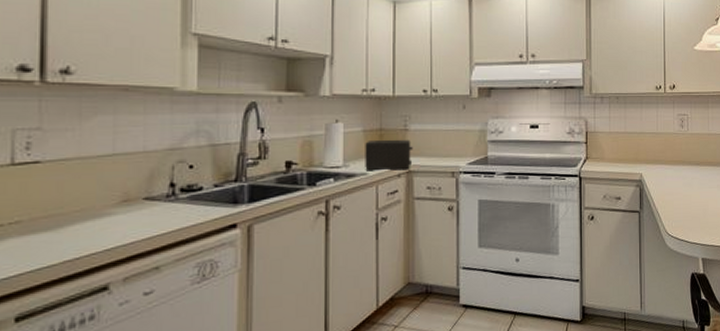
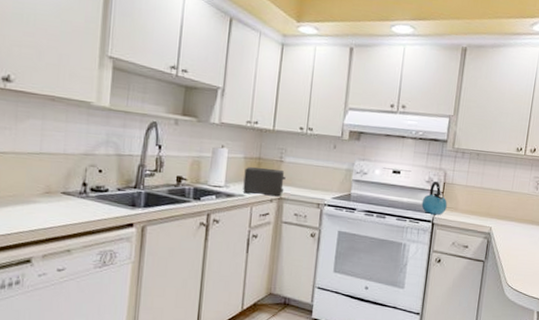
kettle: none [565,132,592,168] -> present [421,181,447,215]

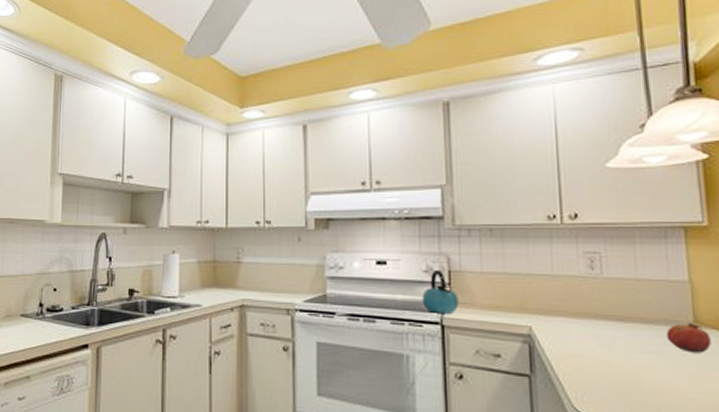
toaster: present [243,166,286,197] -> none [199,271,246,304]

